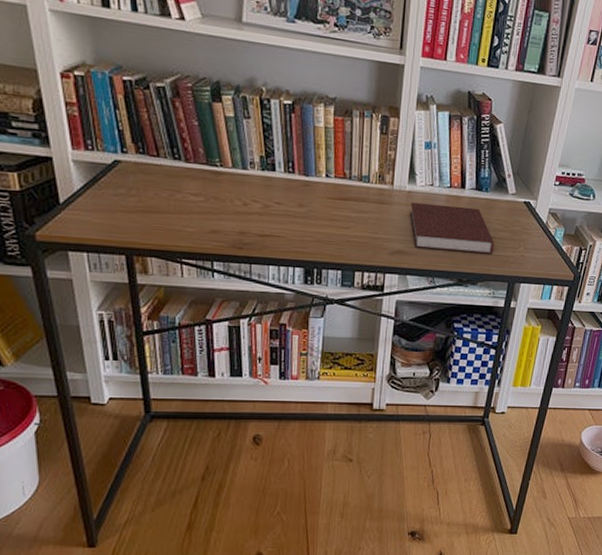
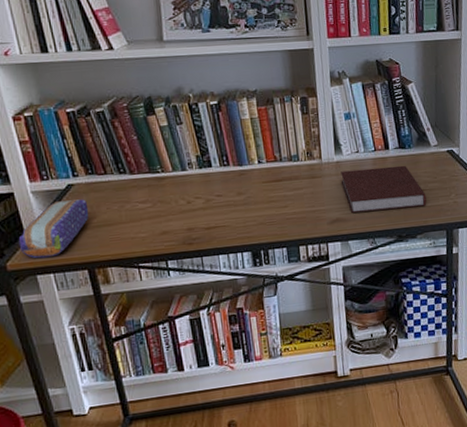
pencil case: none [52,176,135,235] -> present [18,199,89,259]

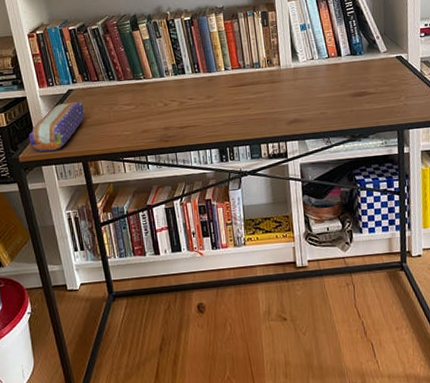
notebook: present [340,165,427,213] -> none [297,70,378,114]

